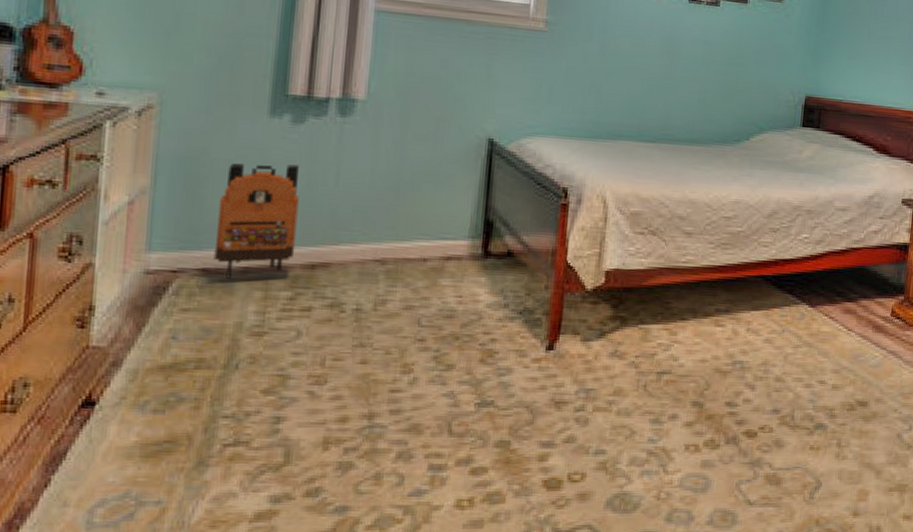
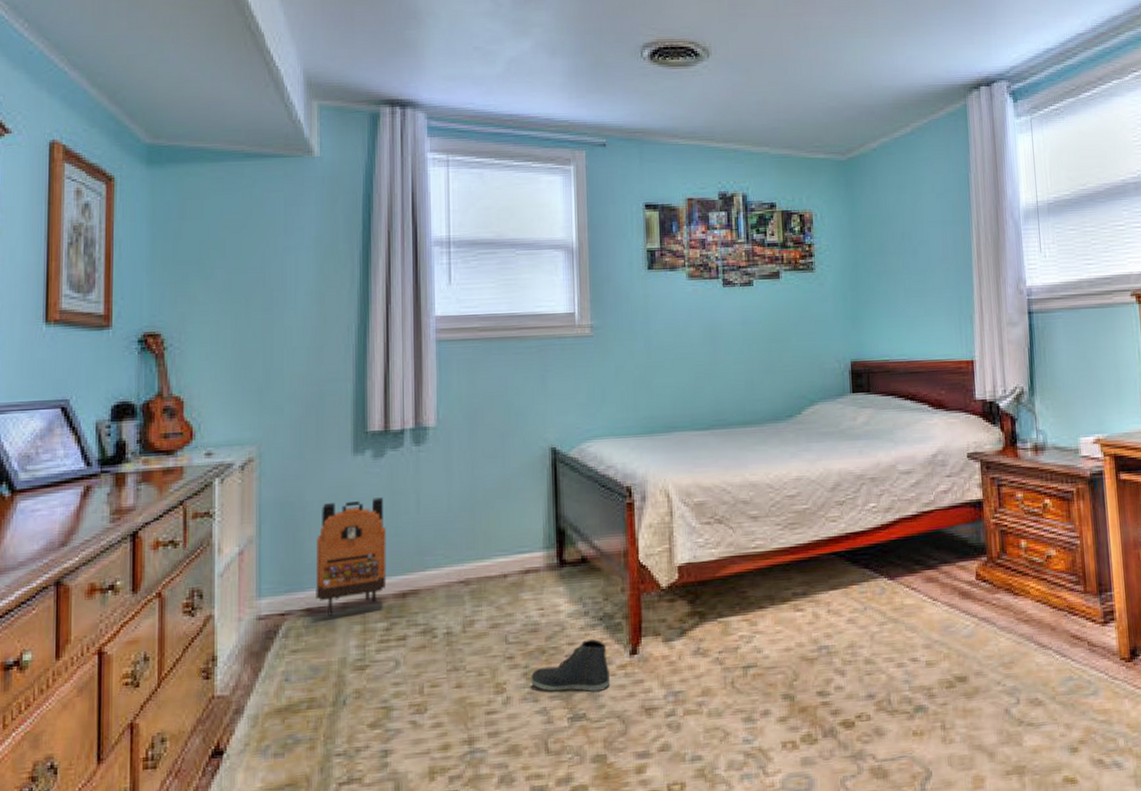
sneaker: none [440,331,523,381] -> present [530,639,610,692]

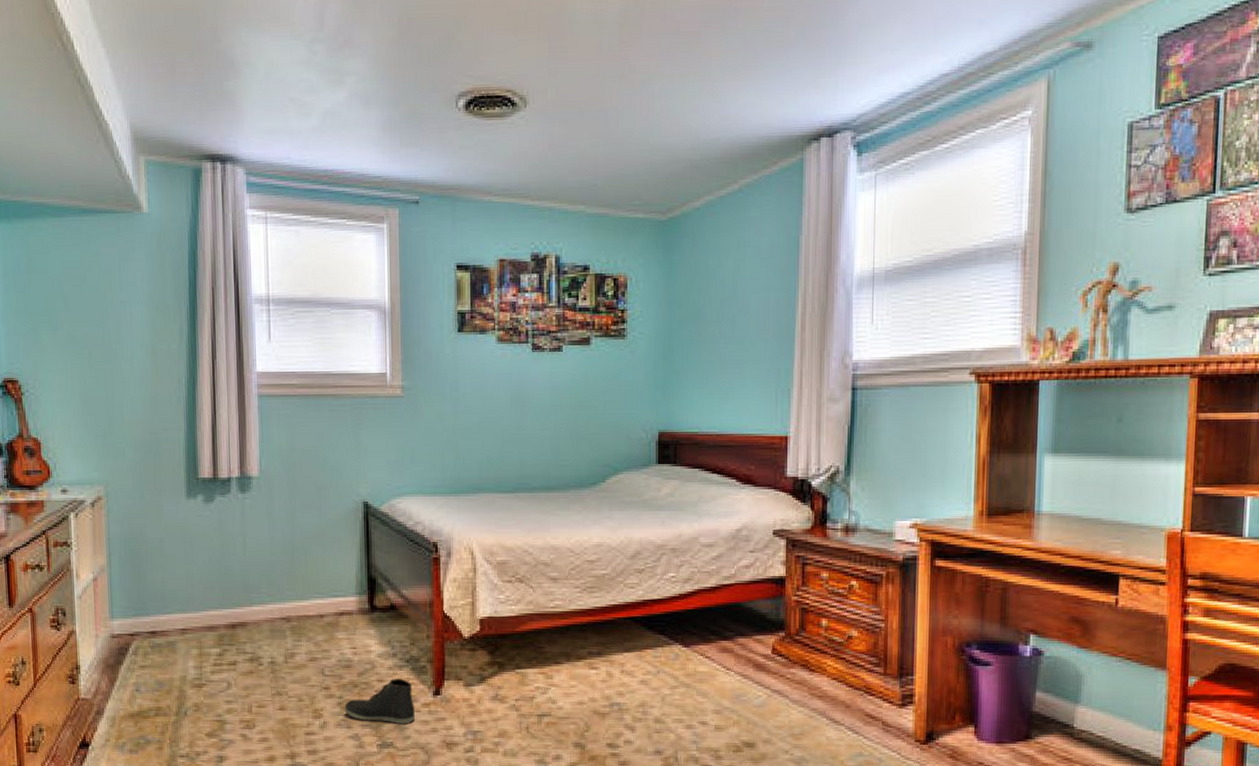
backpack: present [315,497,387,617] -> none [158,538,218,640]

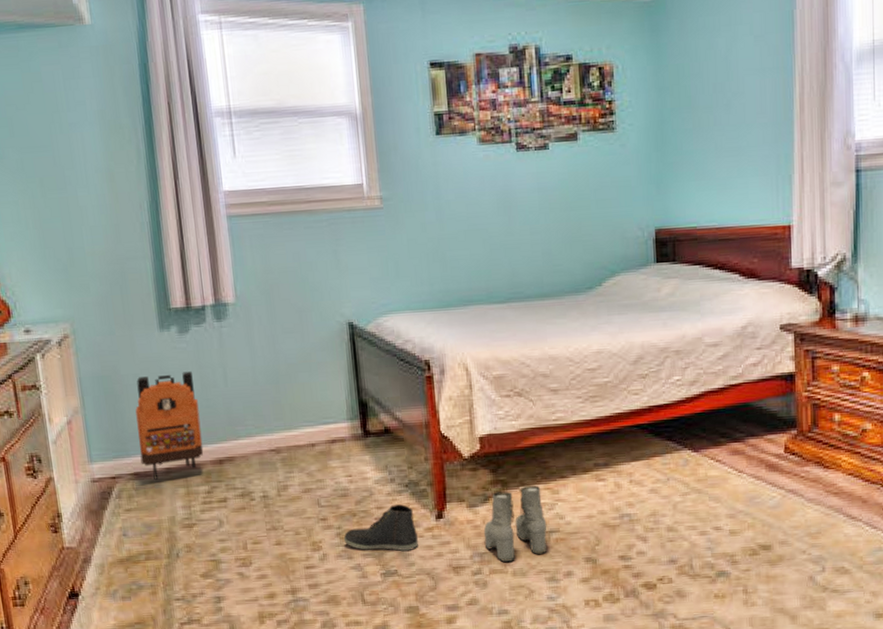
backpack: none [158,538,218,640] -> present [135,371,204,480]
boots: none [478,668,539,741] -> present [483,485,547,562]

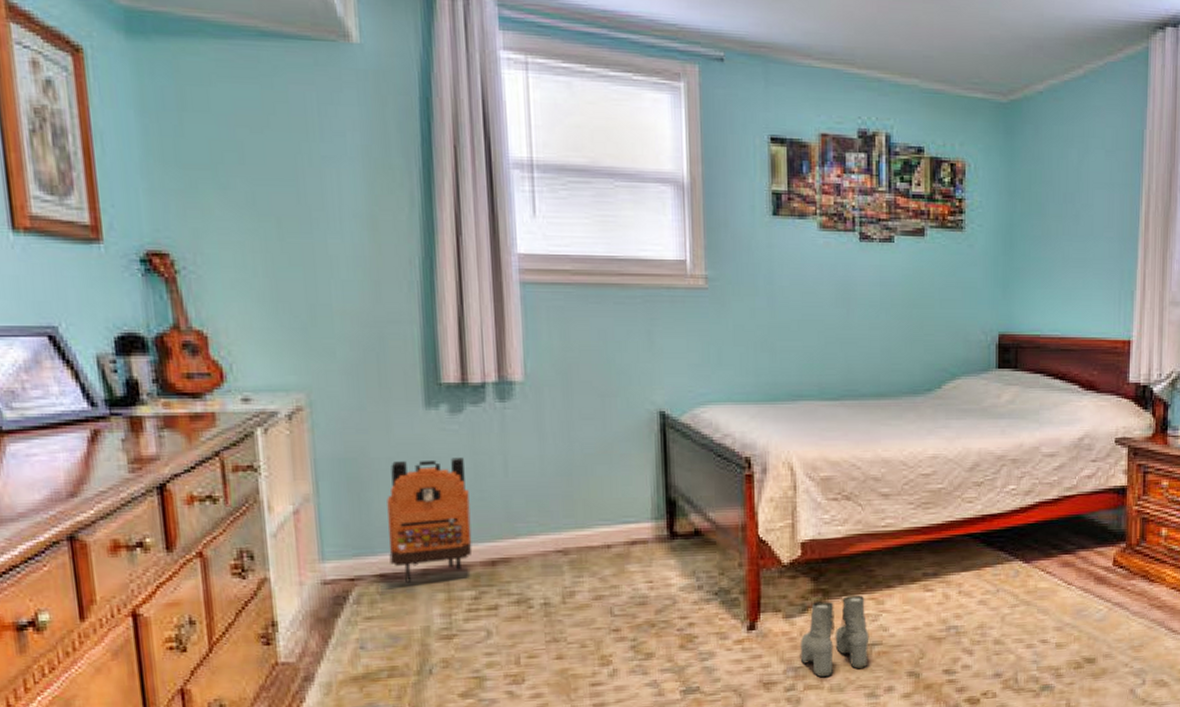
sneaker: present [343,504,418,551] -> none [638,614,725,665]

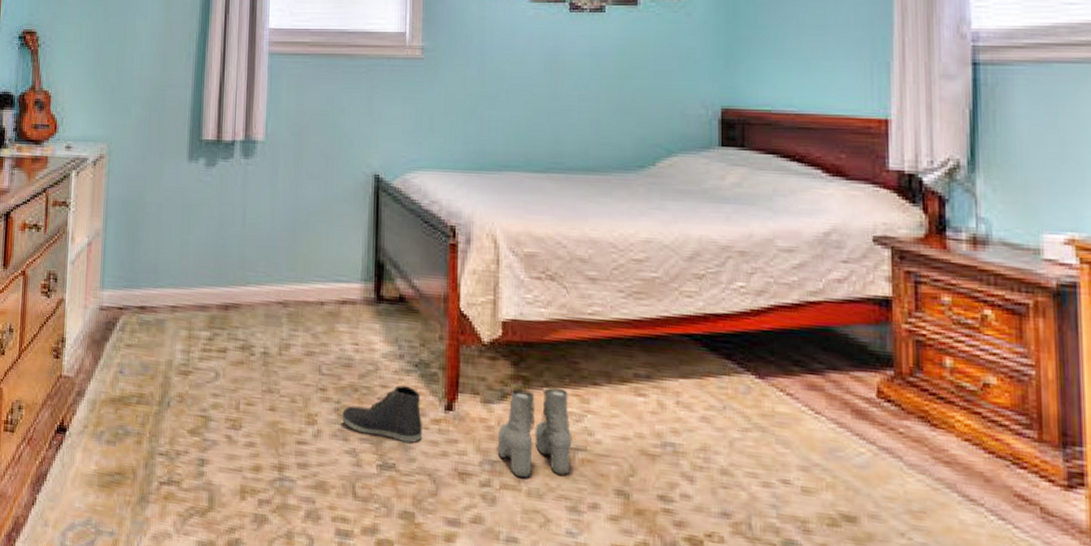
backpack: present [387,457,473,583] -> none [149,206,214,318]
sneaker: none [638,614,725,665] -> present [341,385,422,443]

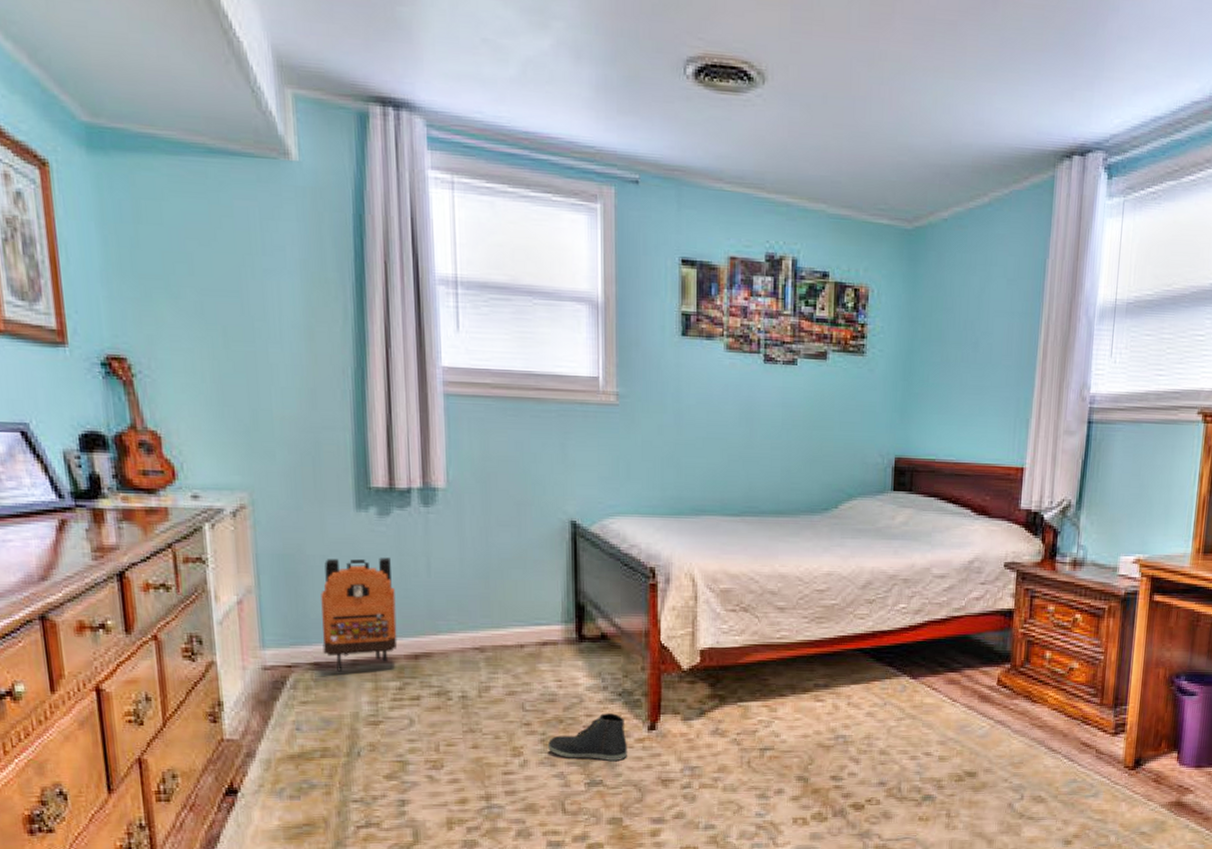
backpack: none [149,206,214,318] -> present [321,557,398,672]
boots: present [497,387,573,478] -> none [696,701,762,777]

